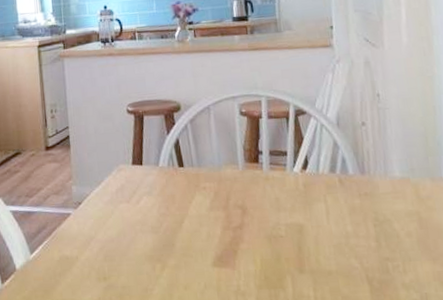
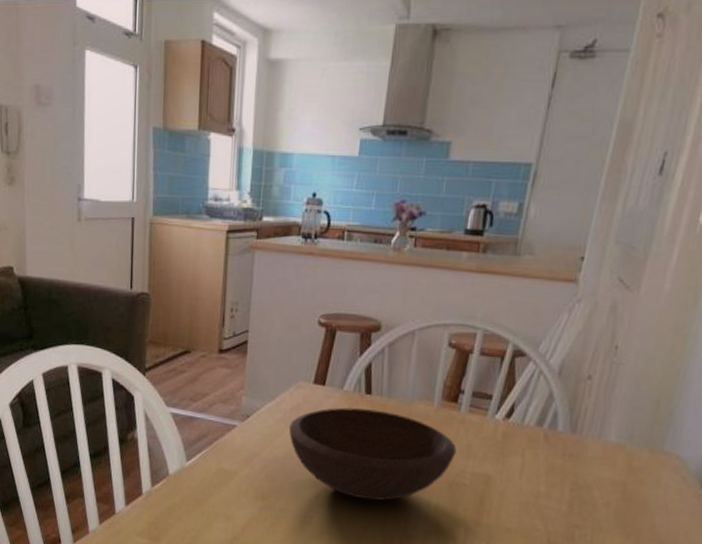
bowl: none [117,180,268,265] -> present [288,407,457,501]

